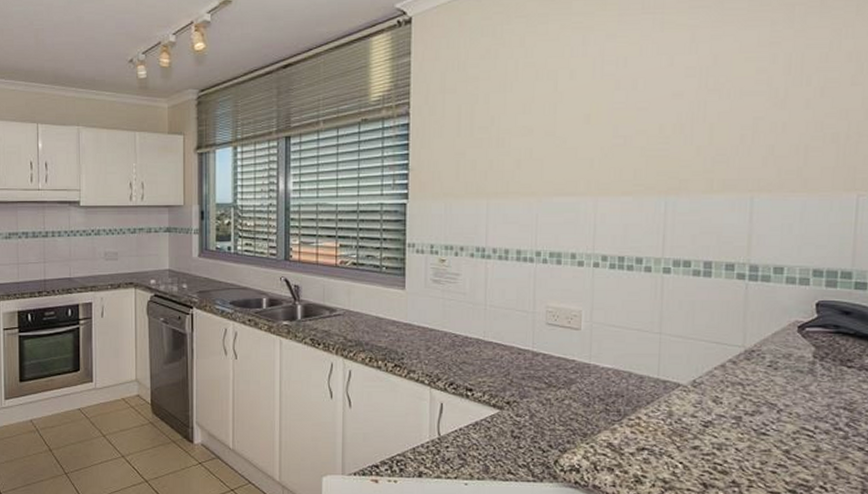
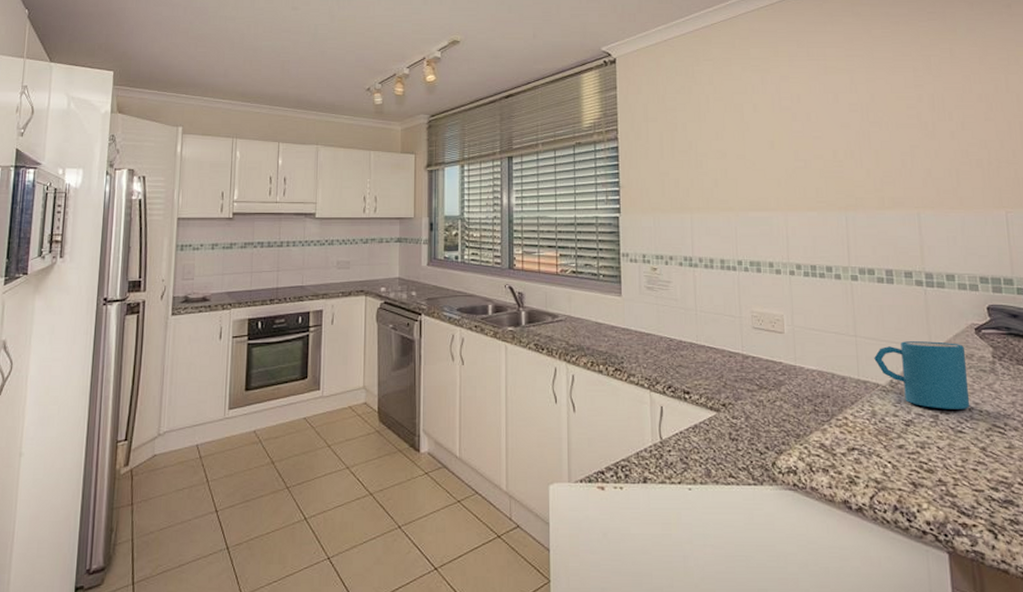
mug: none [678,339,782,411] -> present [874,341,969,409]

